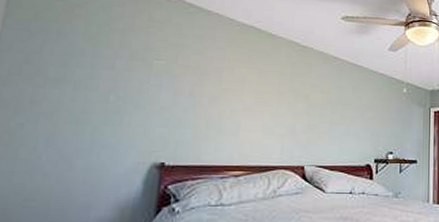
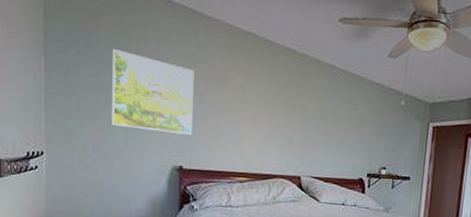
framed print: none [77,39,188,128] -> present [112,49,194,135]

